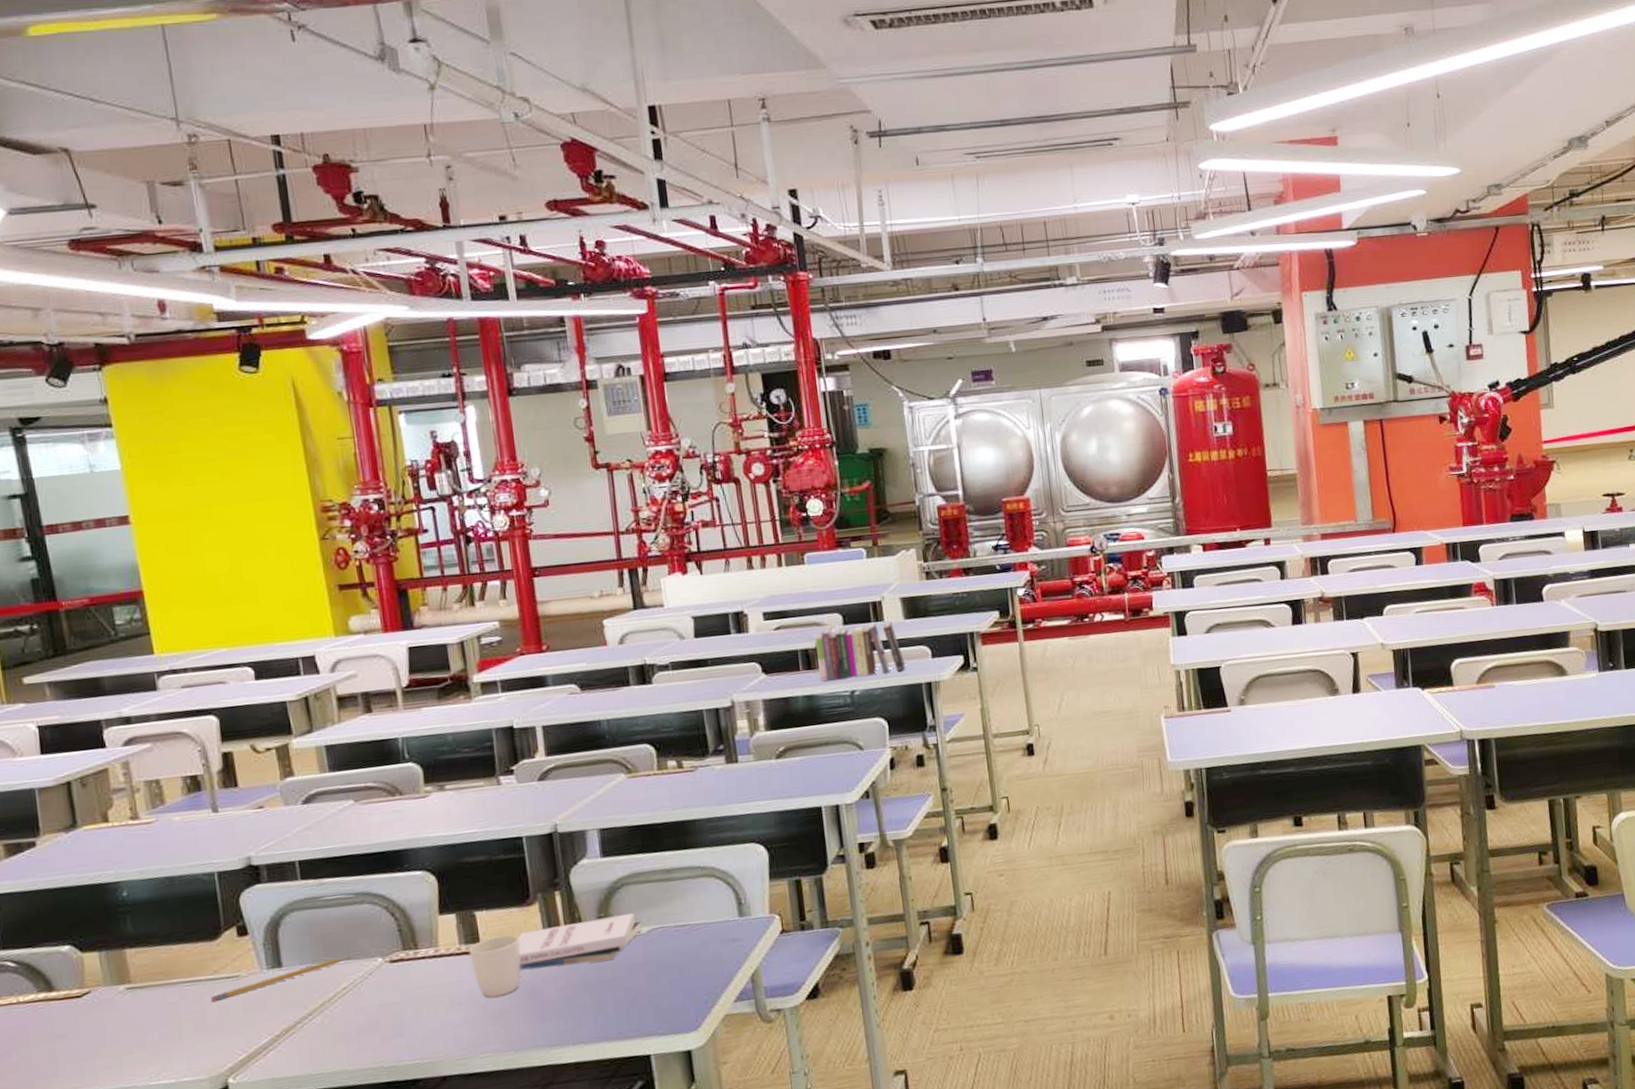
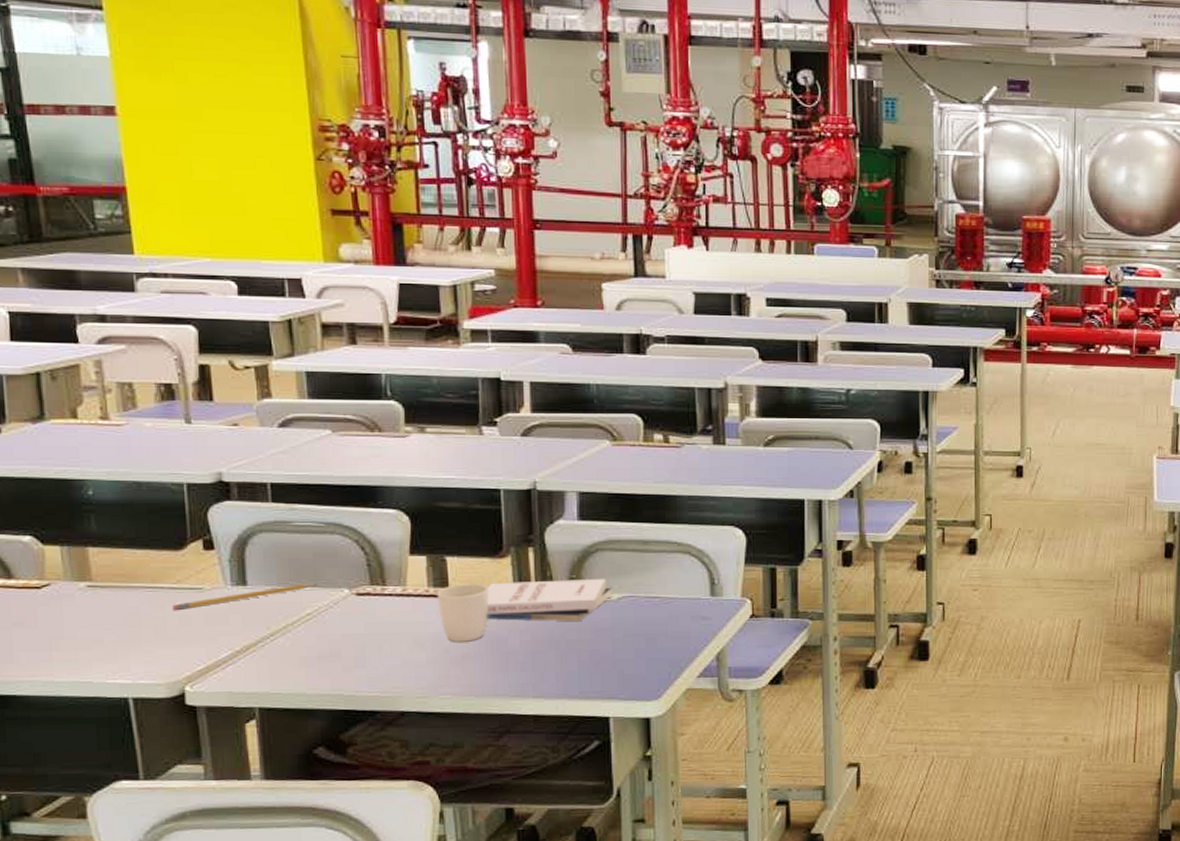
books: present [815,622,905,682] -> none [817,323,904,377]

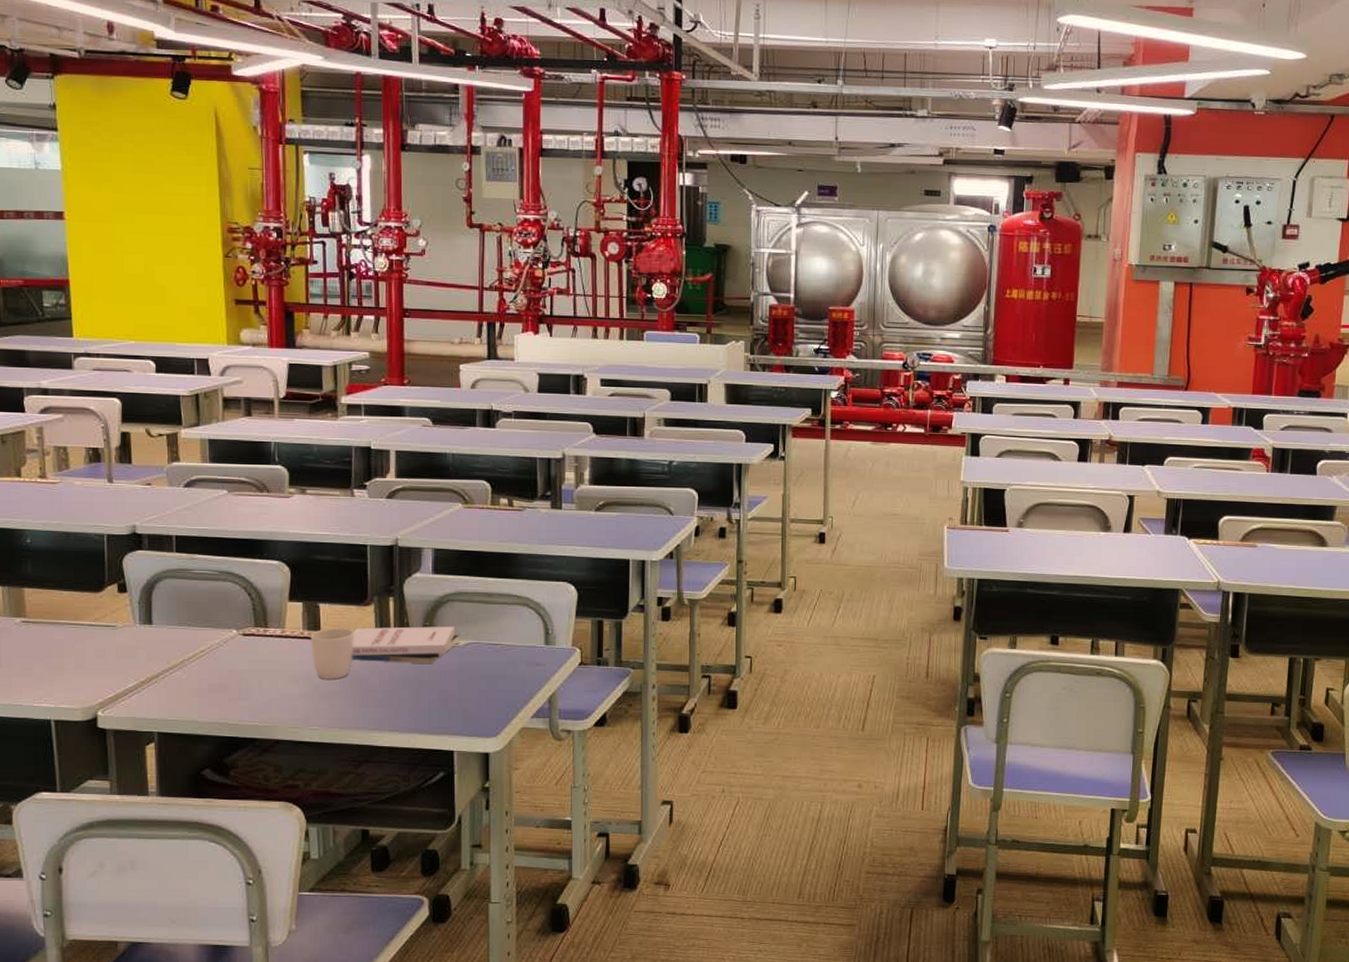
pencil: present [172,584,319,611] -> none [90,624,212,645]

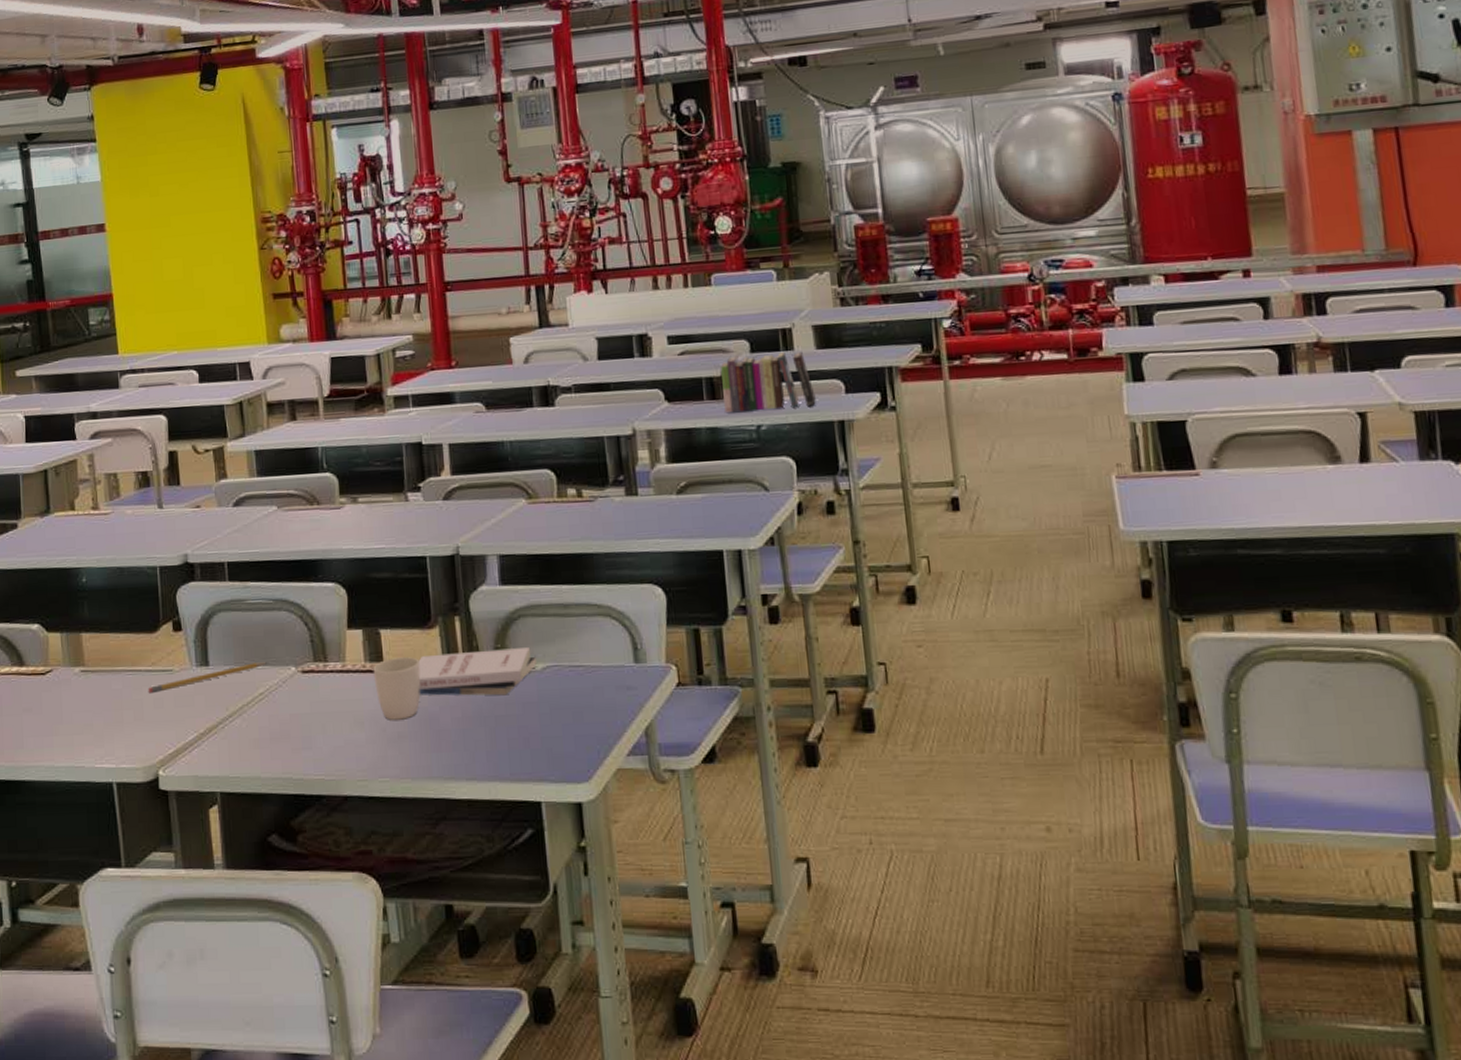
pencil: none [90,624,212,645] -> present [148,662,269,694]
books: none [644,401,721,450] -> present [721,351,816,414]

